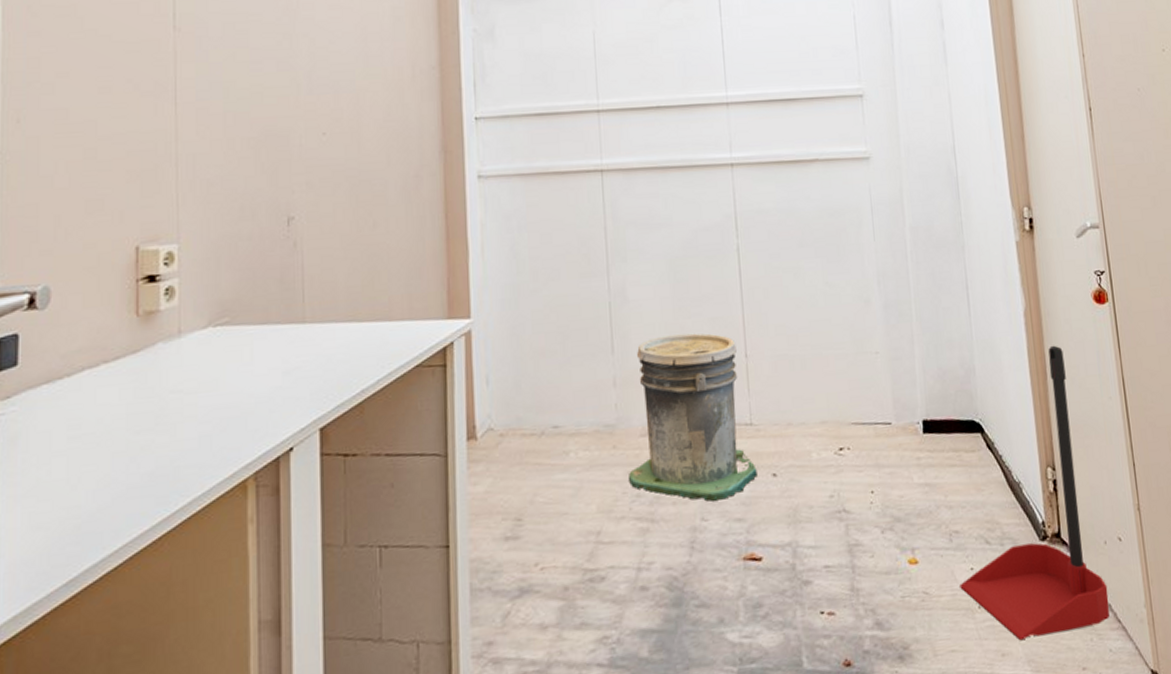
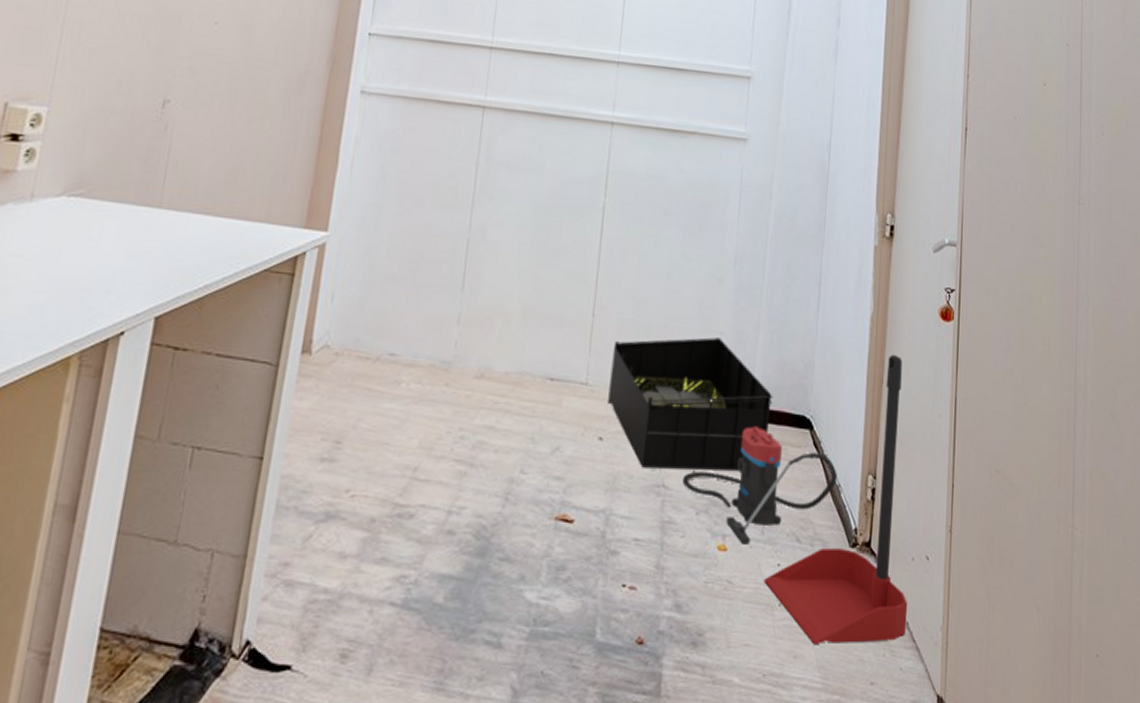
bucket: present [629,333,757,501] -> none [455,281,586,455]
storage bin: none [771,358,940,498] -> present [608,337,773,472]
vacuum cleaner: none [862,438,1016,555] -> present [682,427,837,544]

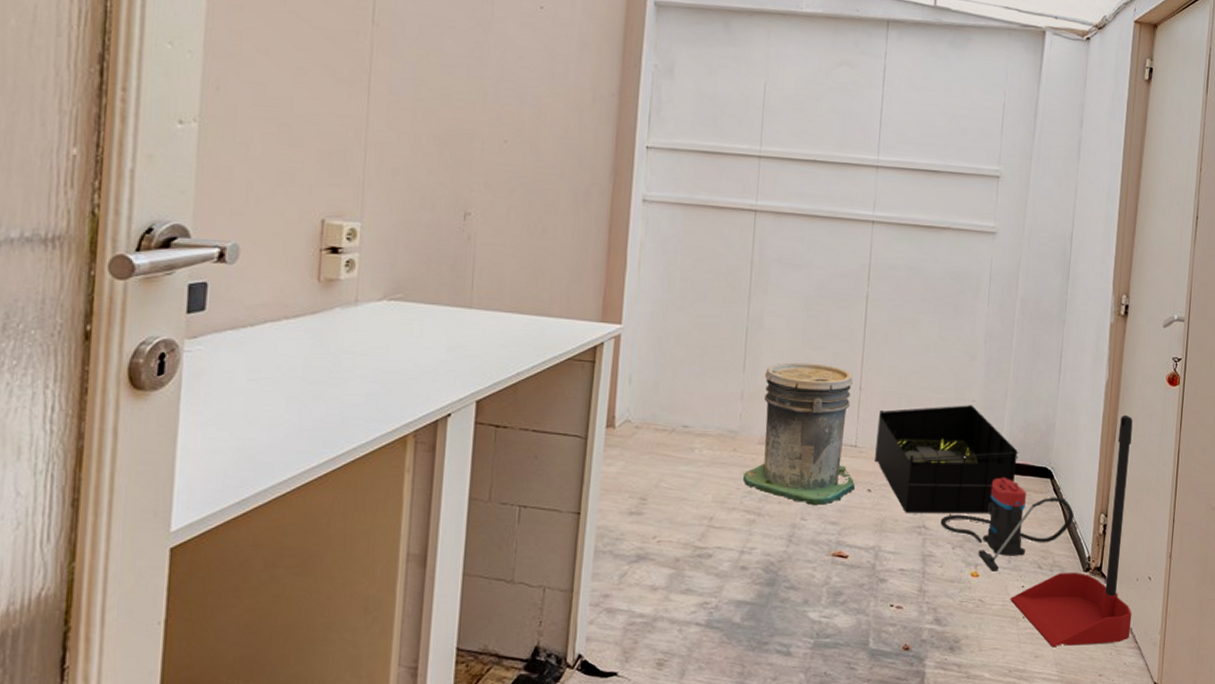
bucket: none [455,281,586,455] -> present [743,362,855,505]

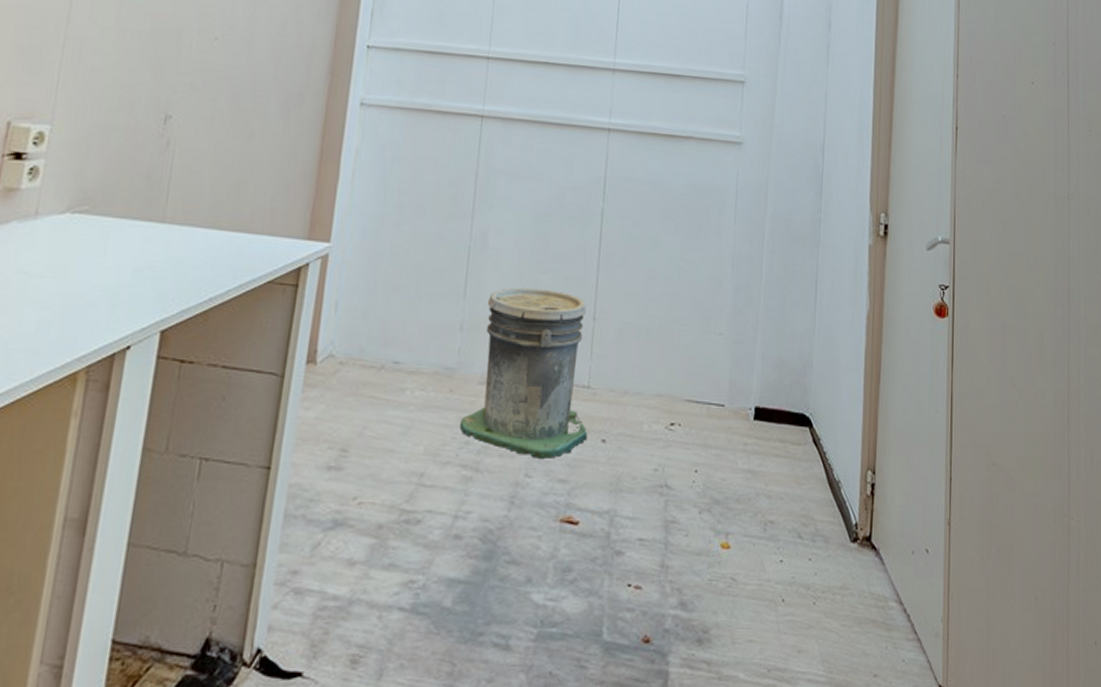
storage bin: present [875,405,1019,514] -> none [610,339,773,471]
vacuum cleaner: present [940,477,1074,571] -> none [685,426,837,542]
dustpan: present [1010,414,1133,648] -> none [767,351,909,640]

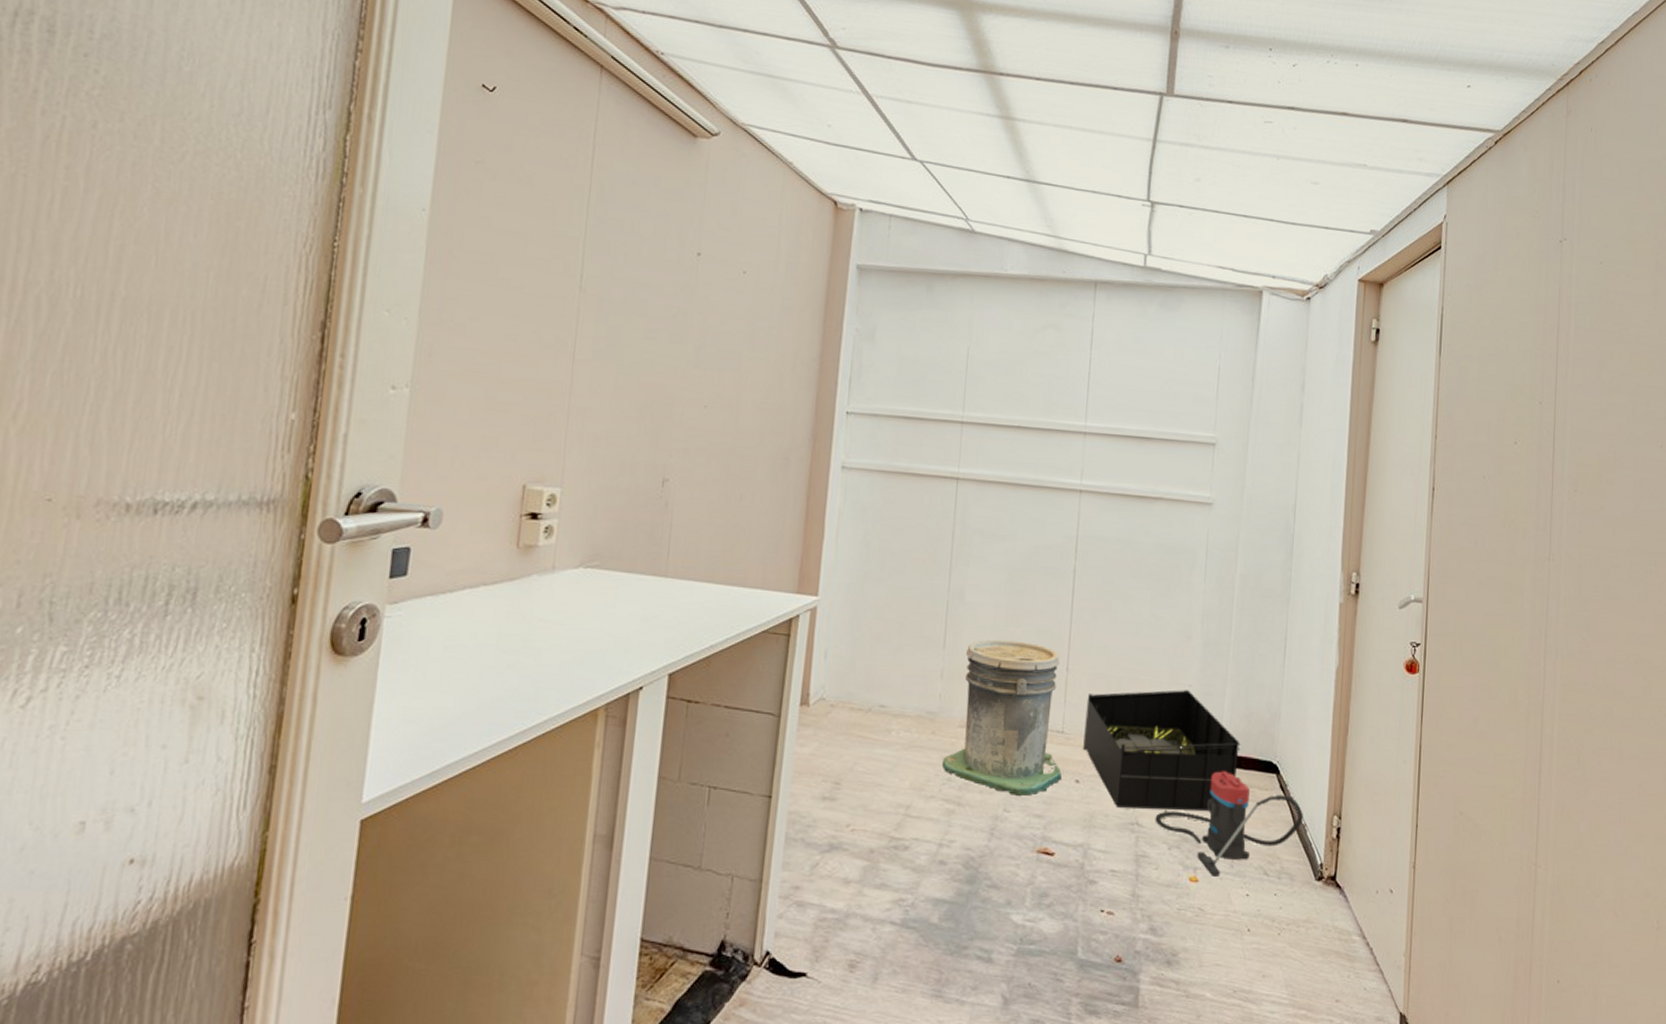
storage bin: none [610,339,773,471] -> present [1083,690,1241,812]
vacuum cleaner: none [685,426,837,542] -> present [1155,771,1303,877]

